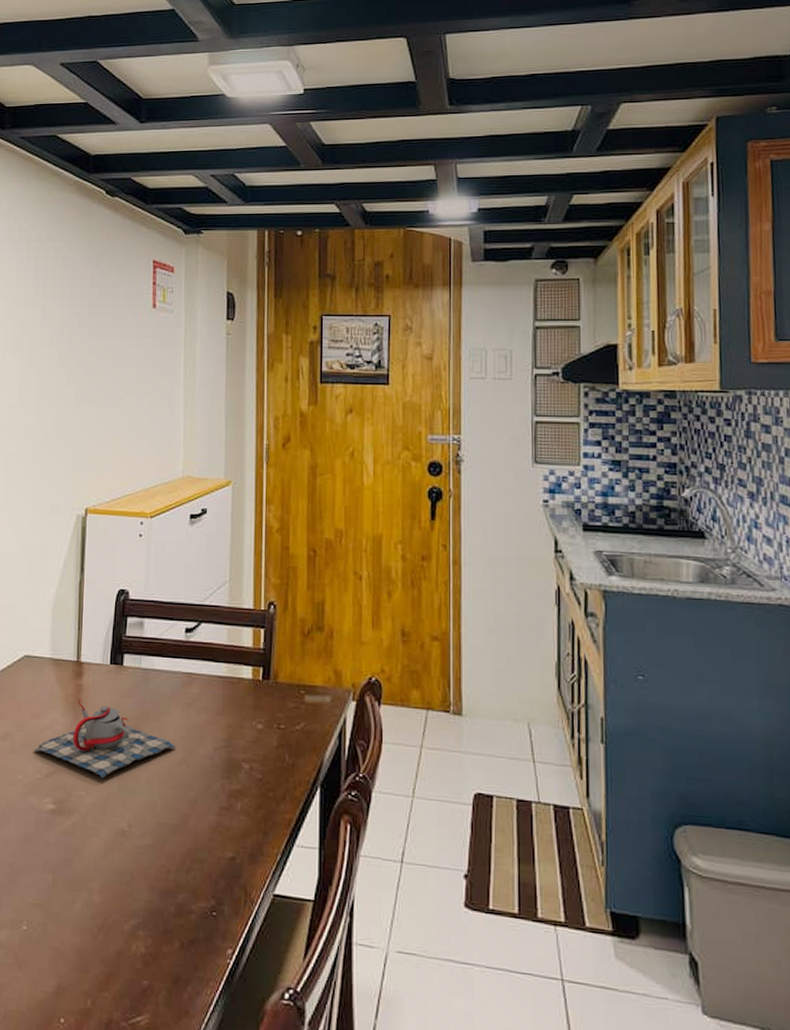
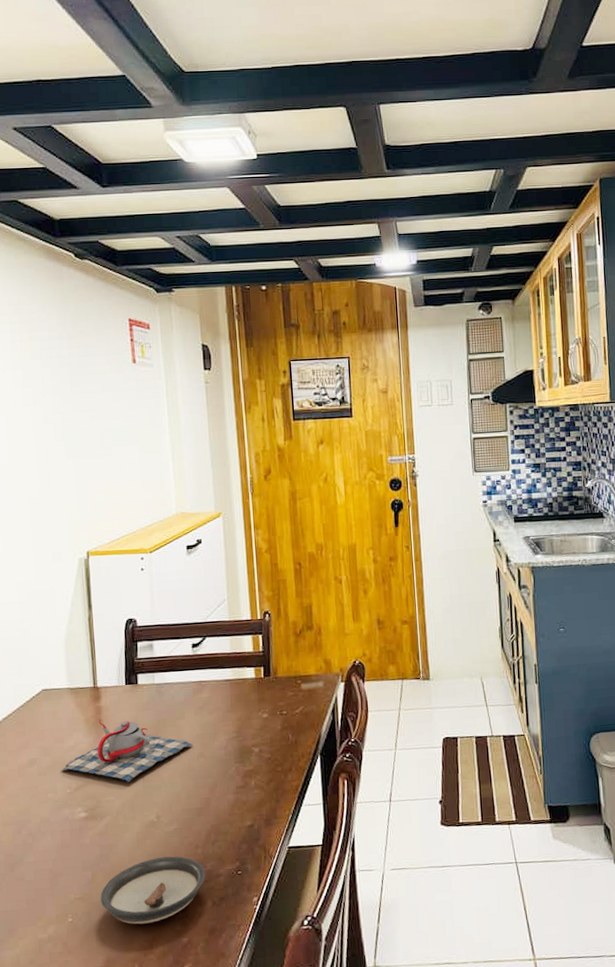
saucer: none [58,874,176,954] -> present [100,856,206,925]

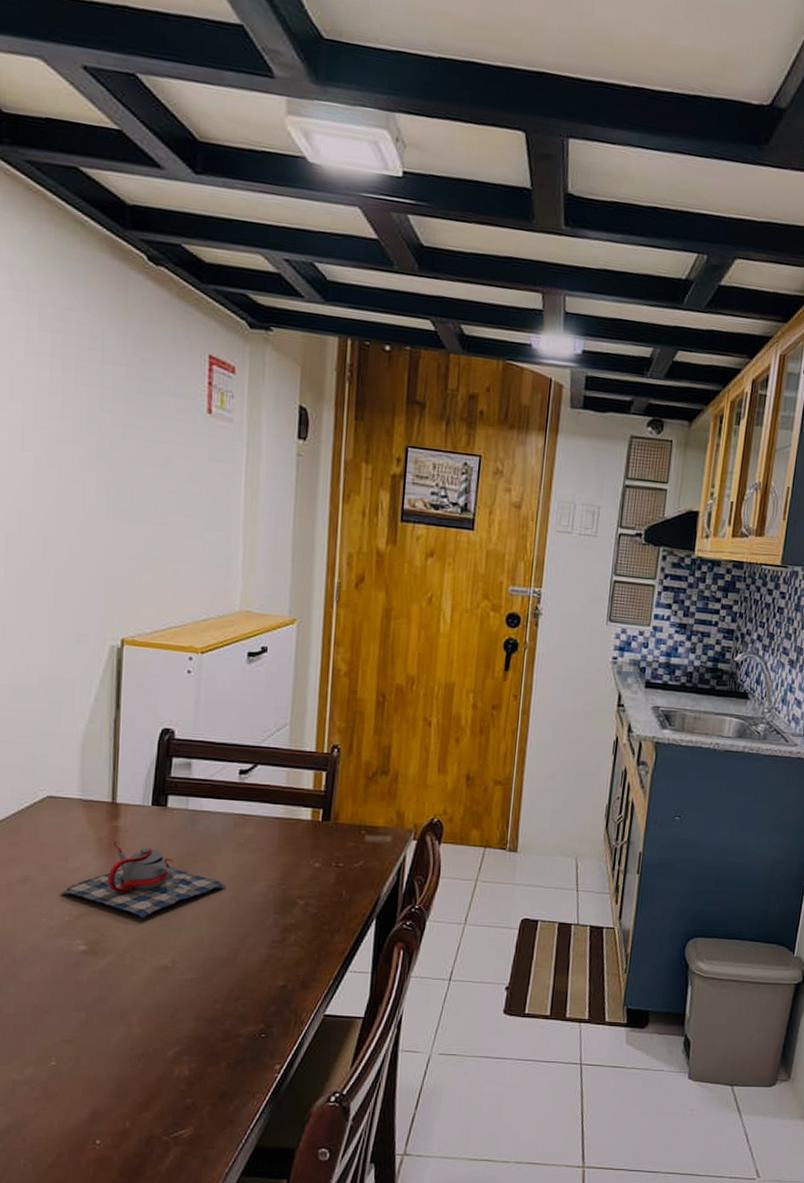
saucer: present [100,856,206,925] -> none [92,1007,223,1079]

